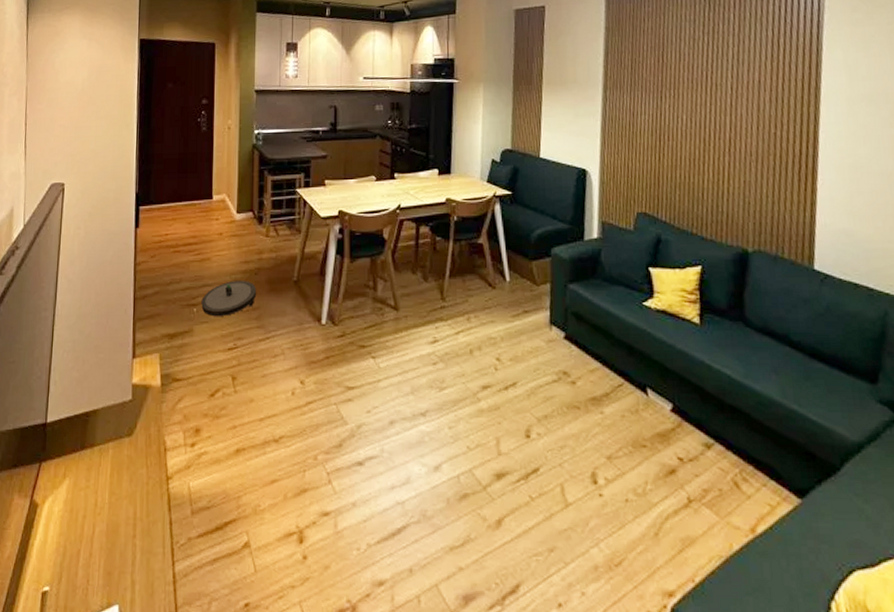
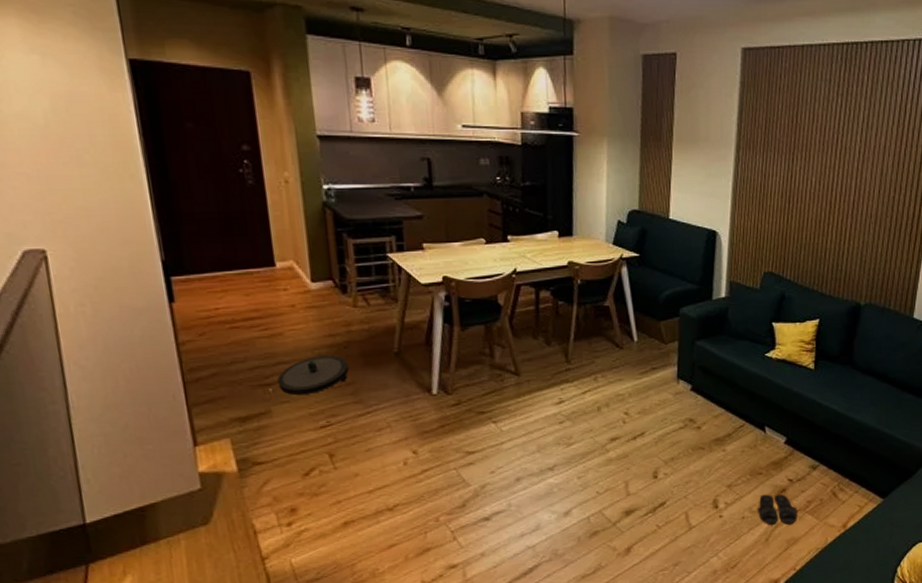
slippers: none [644,473,692,519] -> present [758,494,797,526]

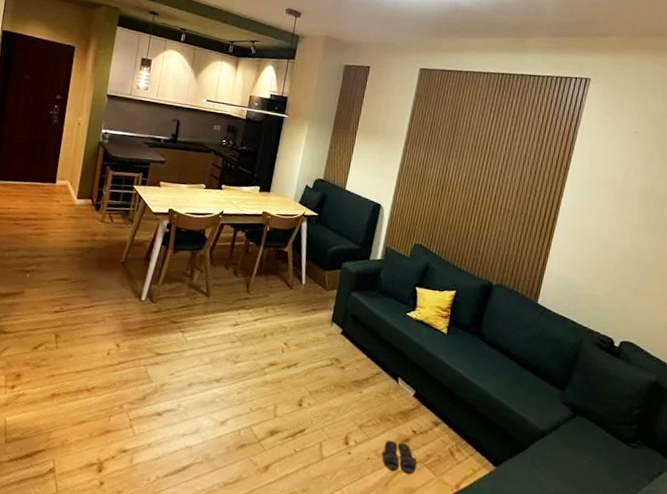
robot vacuum: present [277,355,350,395] -> none [34,255,87,284]

